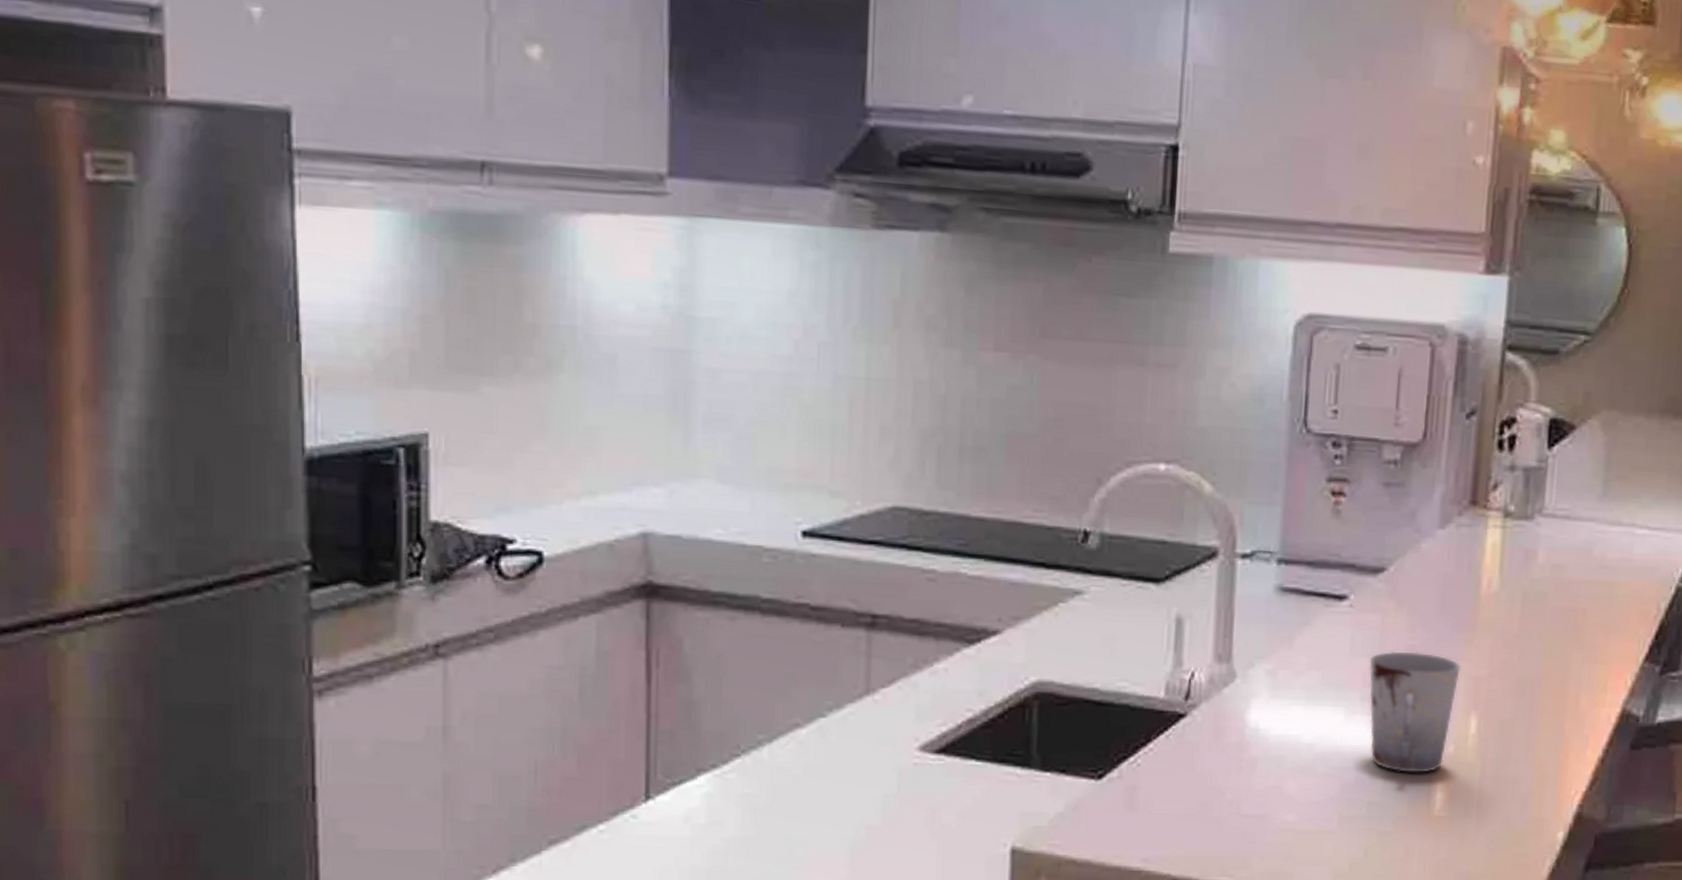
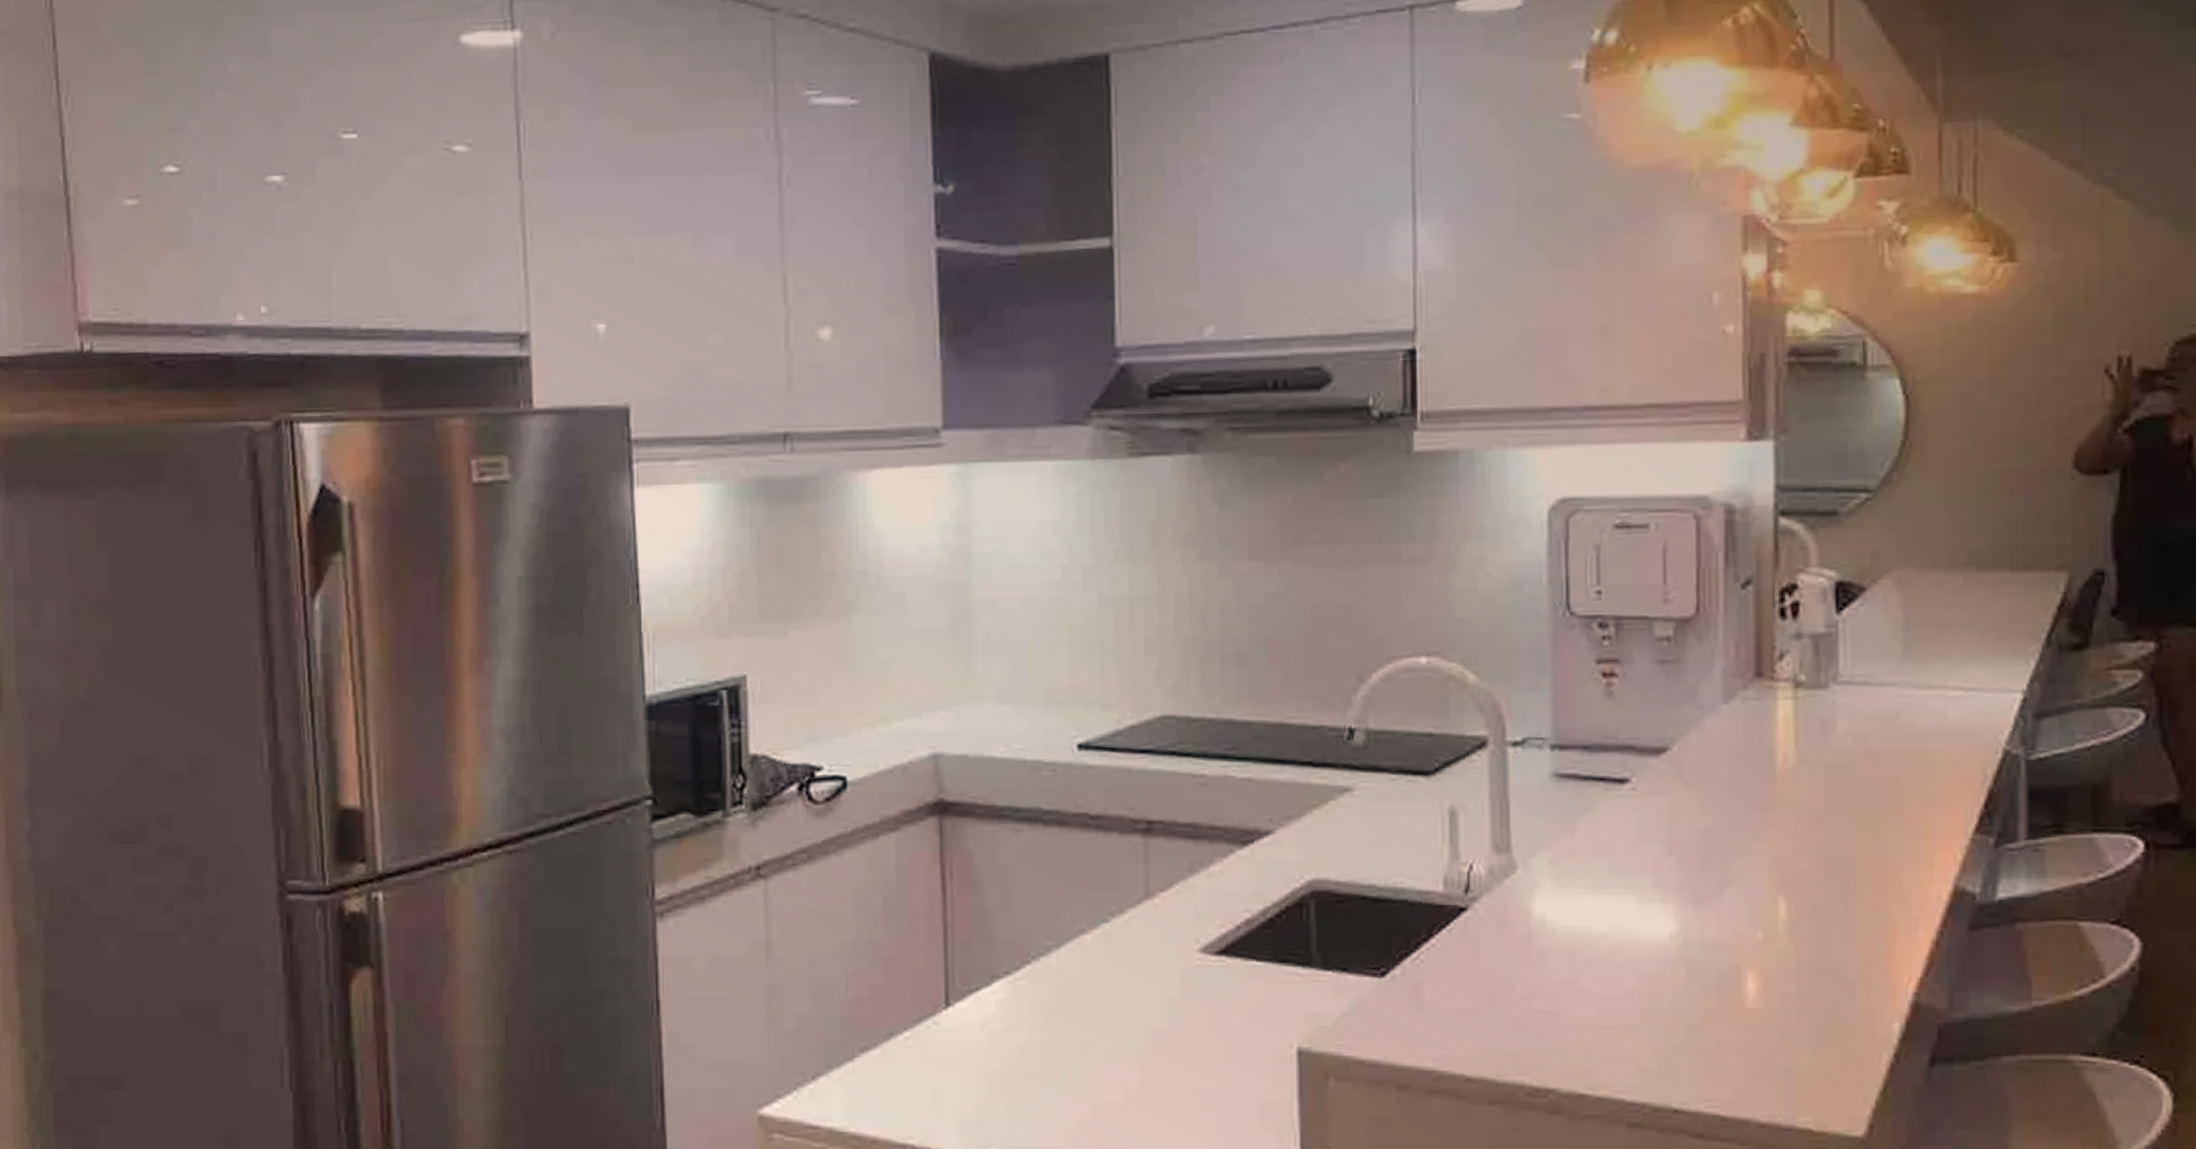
cup: present [1369,651,1461,773] -> none [1659,833,1763,962]

